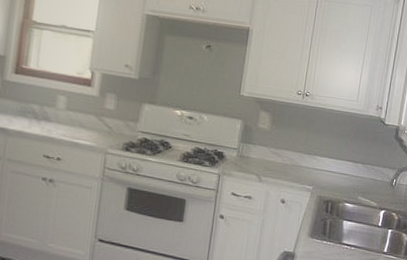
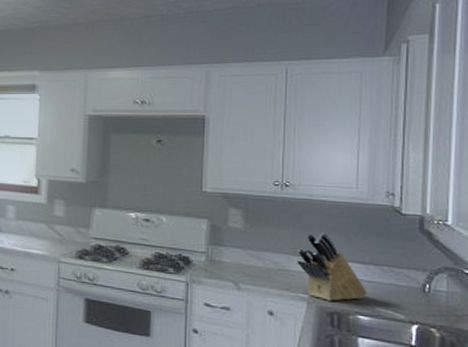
knife block: none [307,136,354,192] -> present [297,233,368,301]

